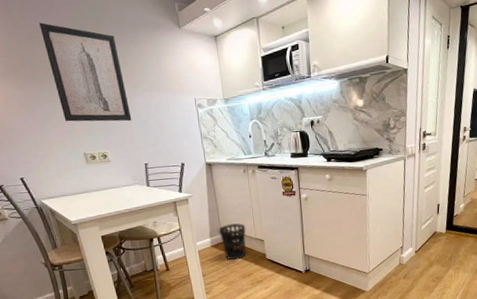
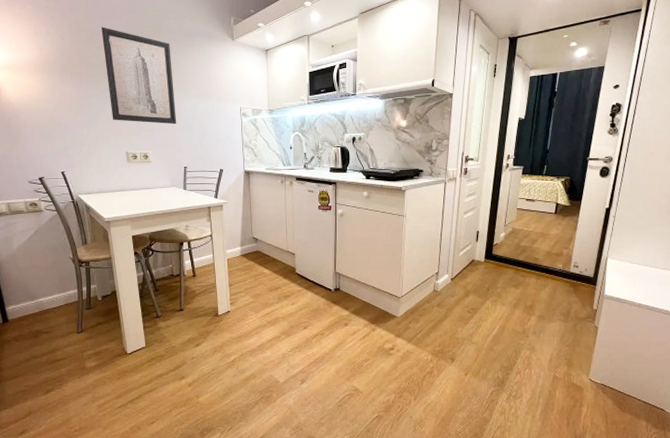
wastebasket: present [218,223,247,260] -> none [250,233,278,272]

